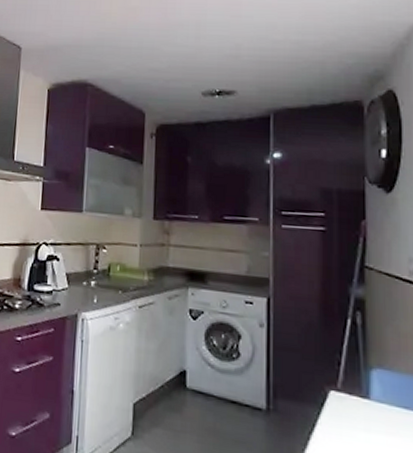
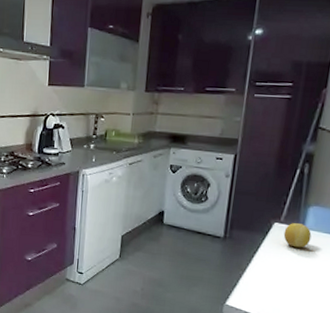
fruit: none [344,391,381,428] -> present [283,223,312,248]

